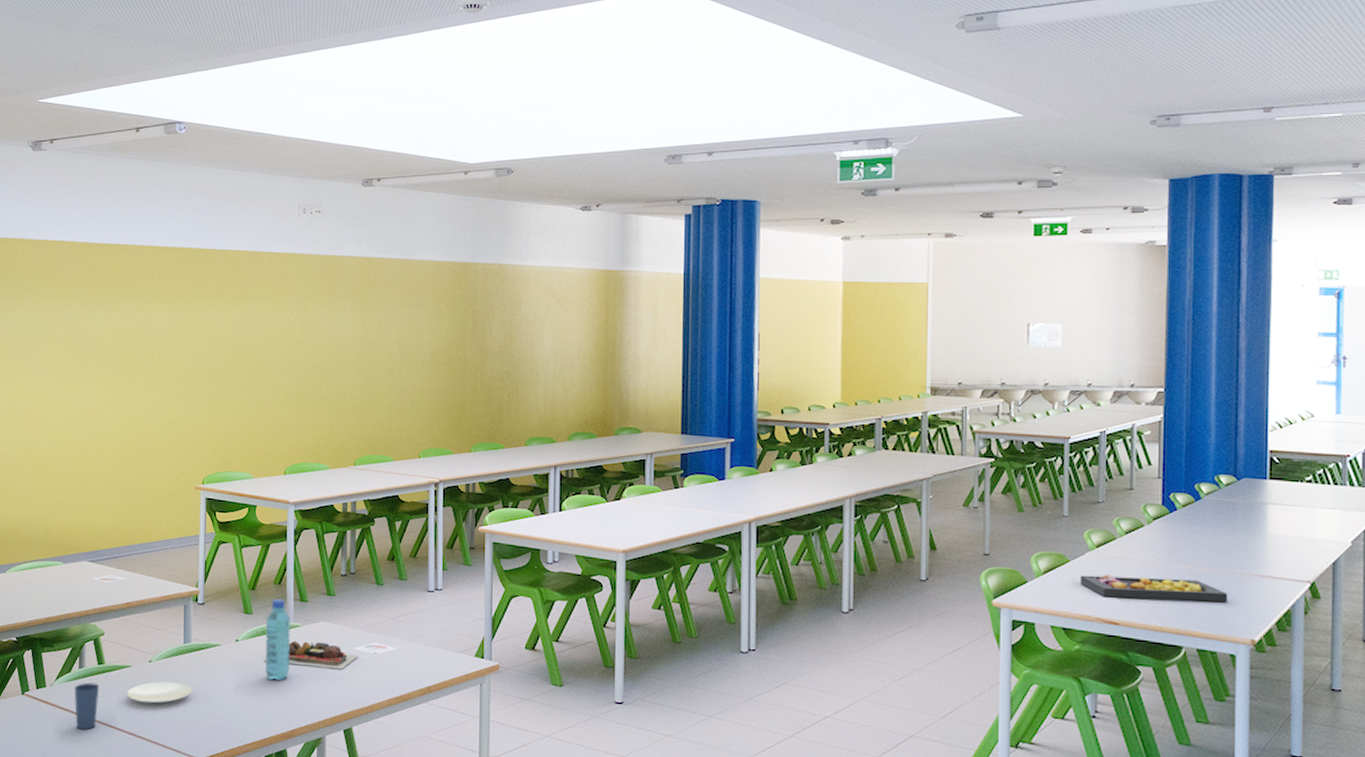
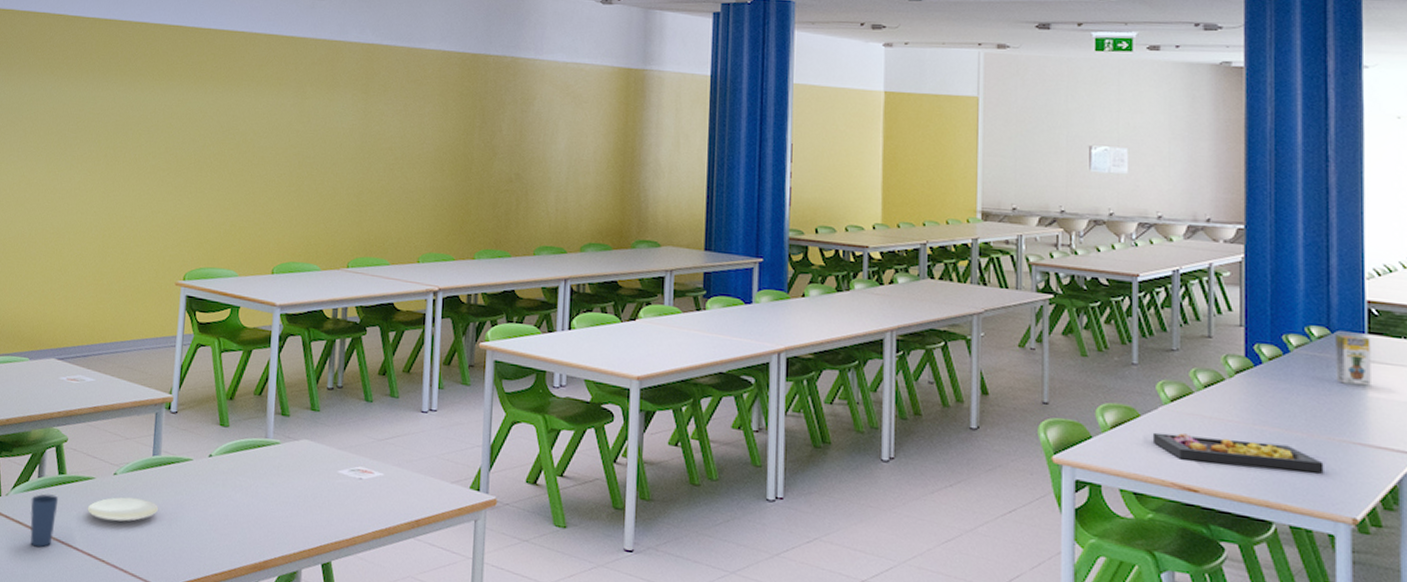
food tray: present [263,640,358,669] -> none [238,459,342,494]
water bottle: present [265,598,290,680] -> none [239,411,270,504]
juice box: none [1240,481,1271,525] -> present [1335,334,1371,386]

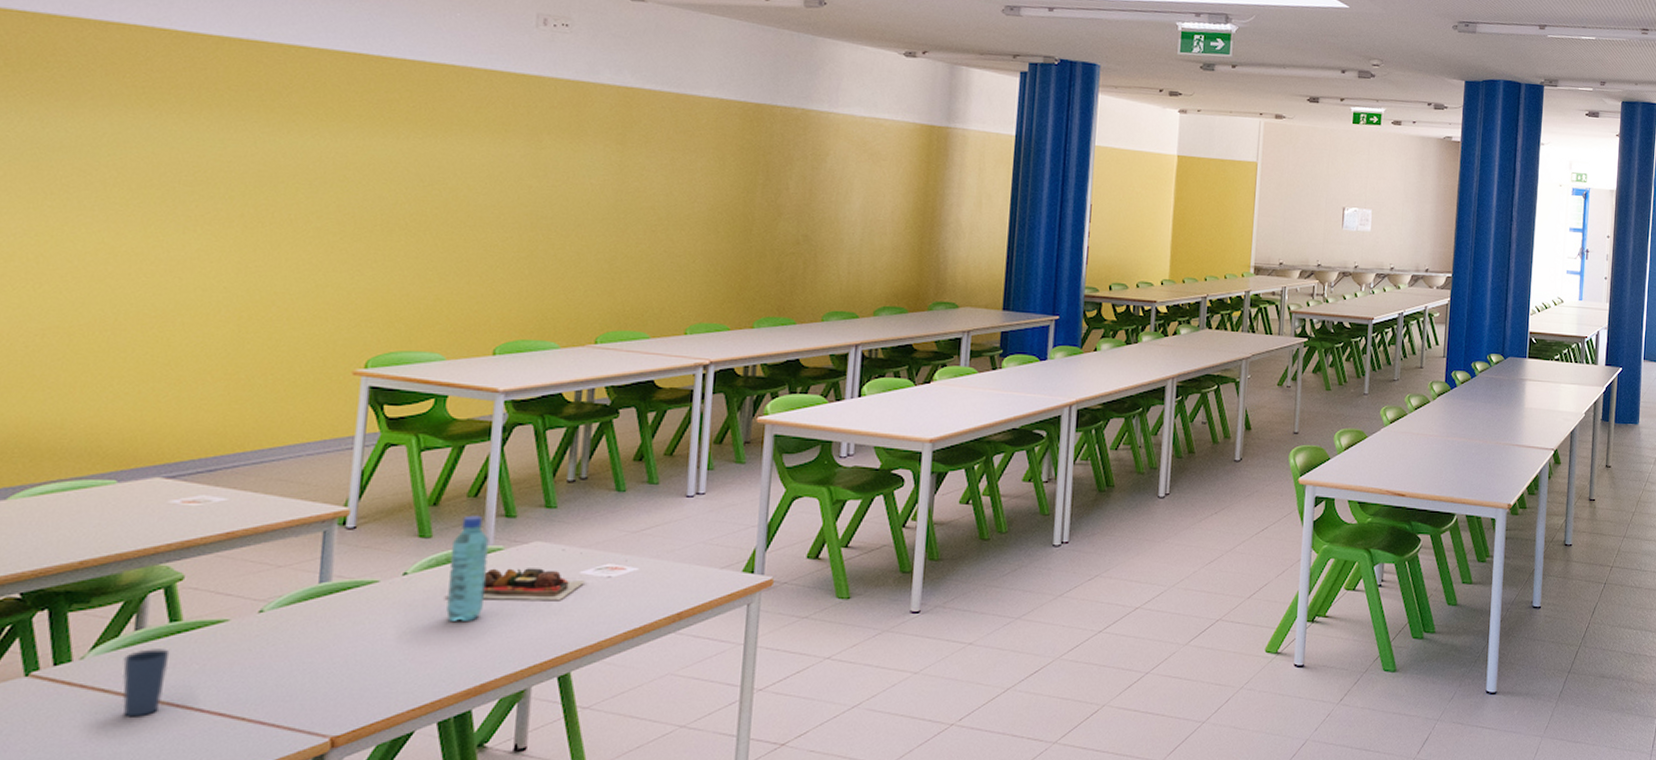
plate: present [87,497,159,522] -> none [216,637,329,670]
food tray: none [238,459,342,494] -> present [444,568,585,600]
water bottle: none [239,411,270,504] -> present [446,515,489,621]
food tray: present [1152,432,1324,474] -> none [1374,449,1492,472]
juice box: present [1335,334,1371,386] -> none [1505,360,1530,399]

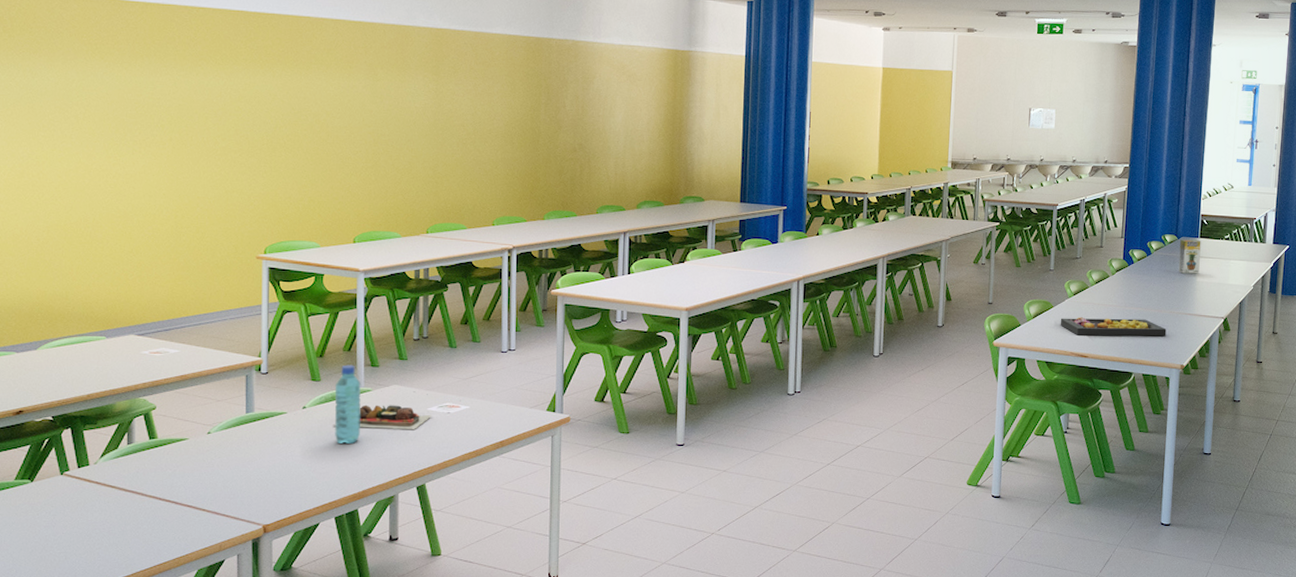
cup: present [122,649,170,717] -> none [122,458,152,506]
food tray: none [1374,449,1492,472] -> present [1060,317,1167,337]
juice box: none [1505,360,1530,399] -> present [1178,239,1201,274]

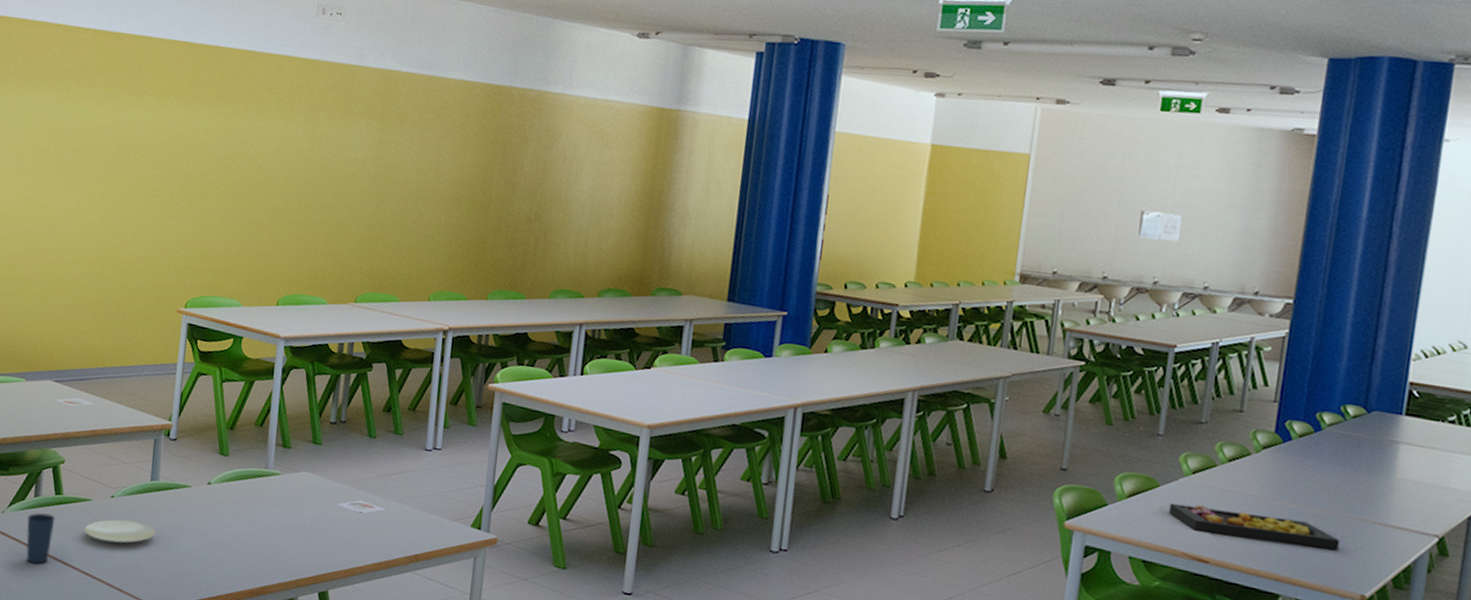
cup: none [122,458,152,506] -> present [26,512,55,564]
plate: none [183,452,256,475] -> present [84,519,156,544]
food tray: present [333,404,431,429] -> none [236,489,341,526]
water bottle: present [334,364,361,444] -> none [237,441,270,532]
juice box: present [1178,239,1201,274] -> none [1365,414,1407,468]

